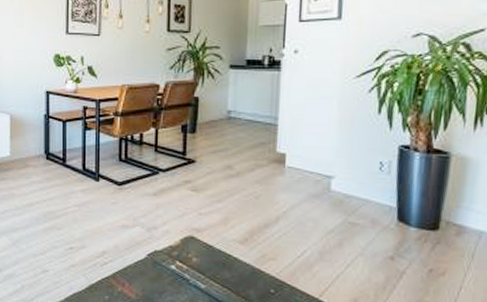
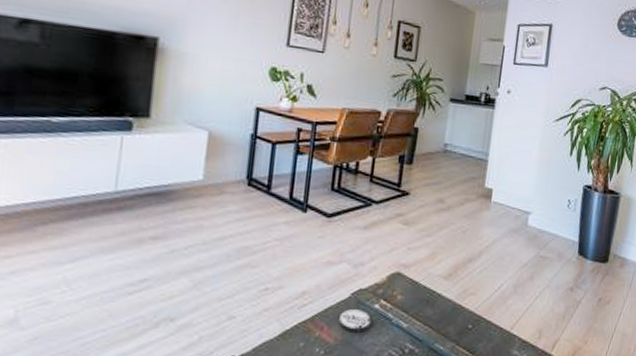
coaster: none [137,268,169,290] -> present [338,308,372,333]

